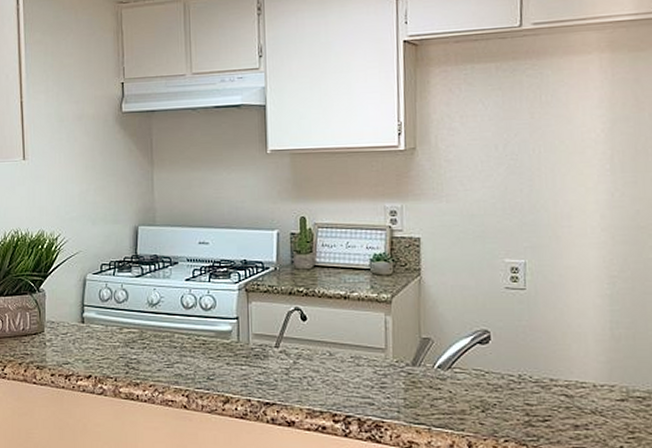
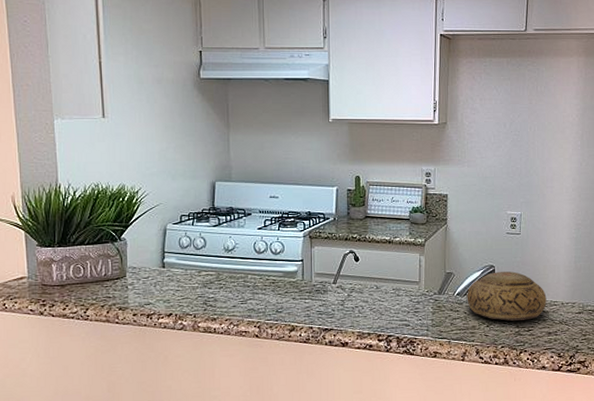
bowl: none [451,339,570,407] -> present [467,271,547,322]

